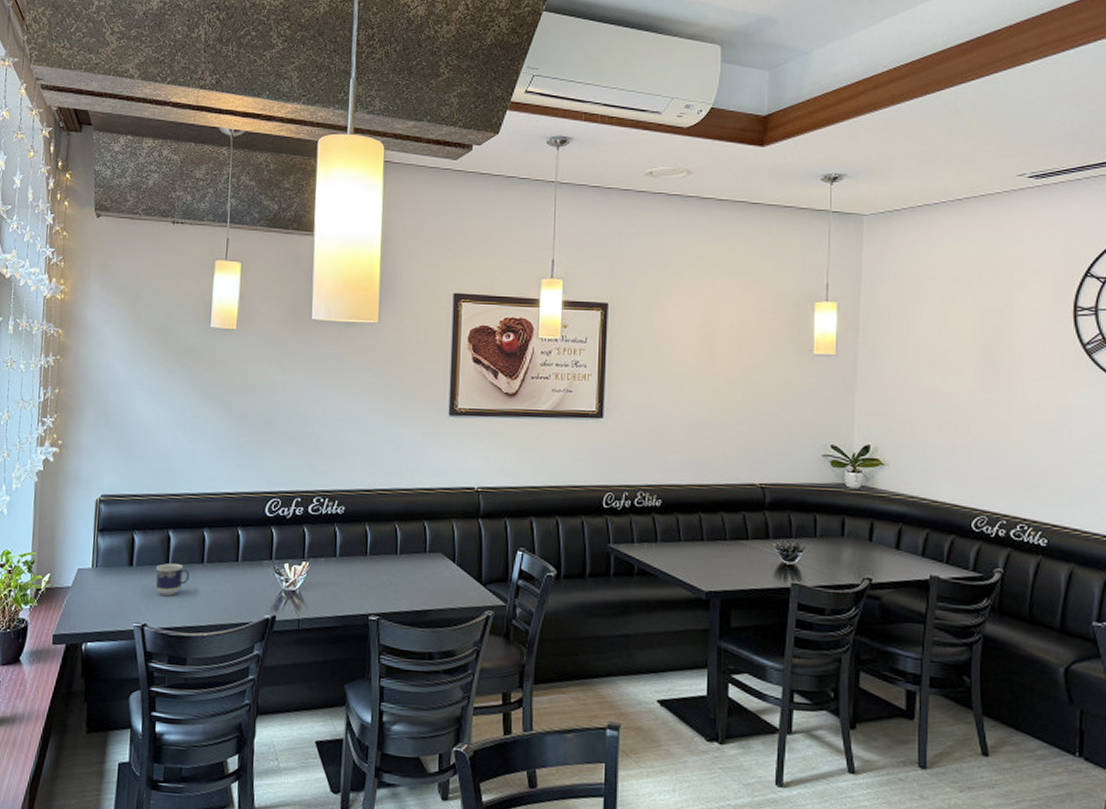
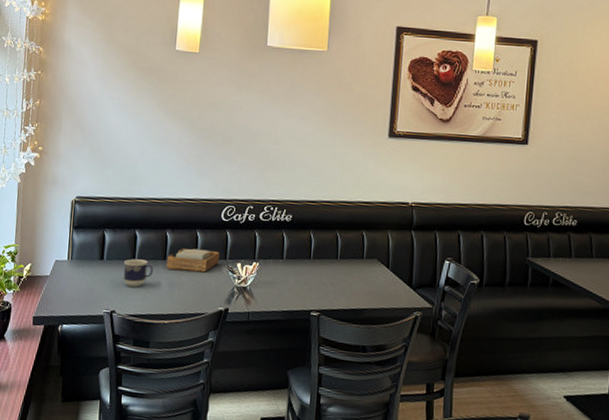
napkin holder: none [204,549,264,576] -> present [166,248,219,273]

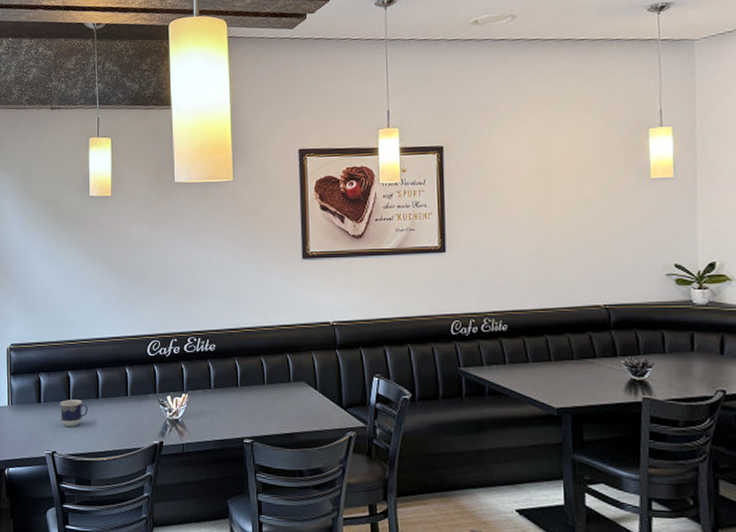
napkin holder: present [166,248,219,273] -> none [100,385,149,408]

